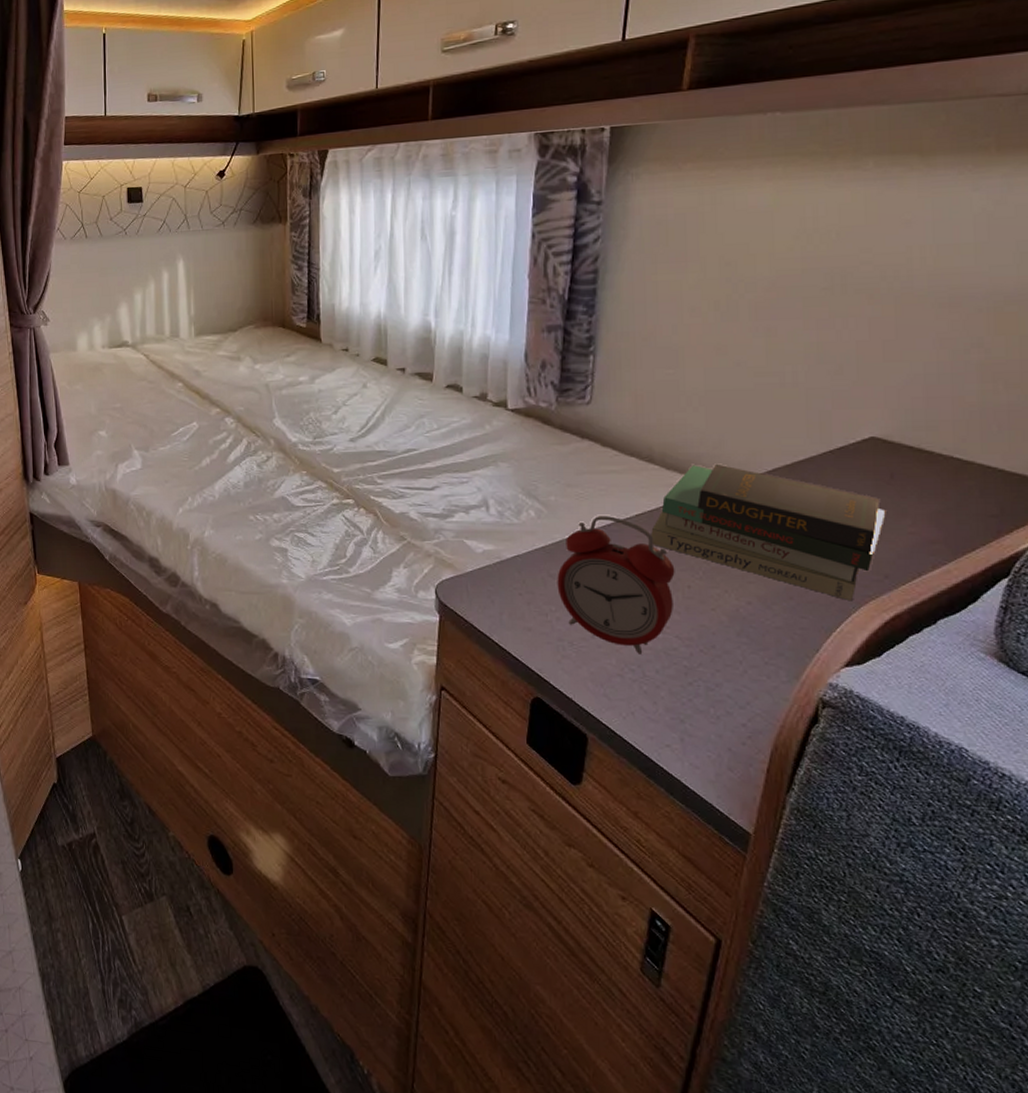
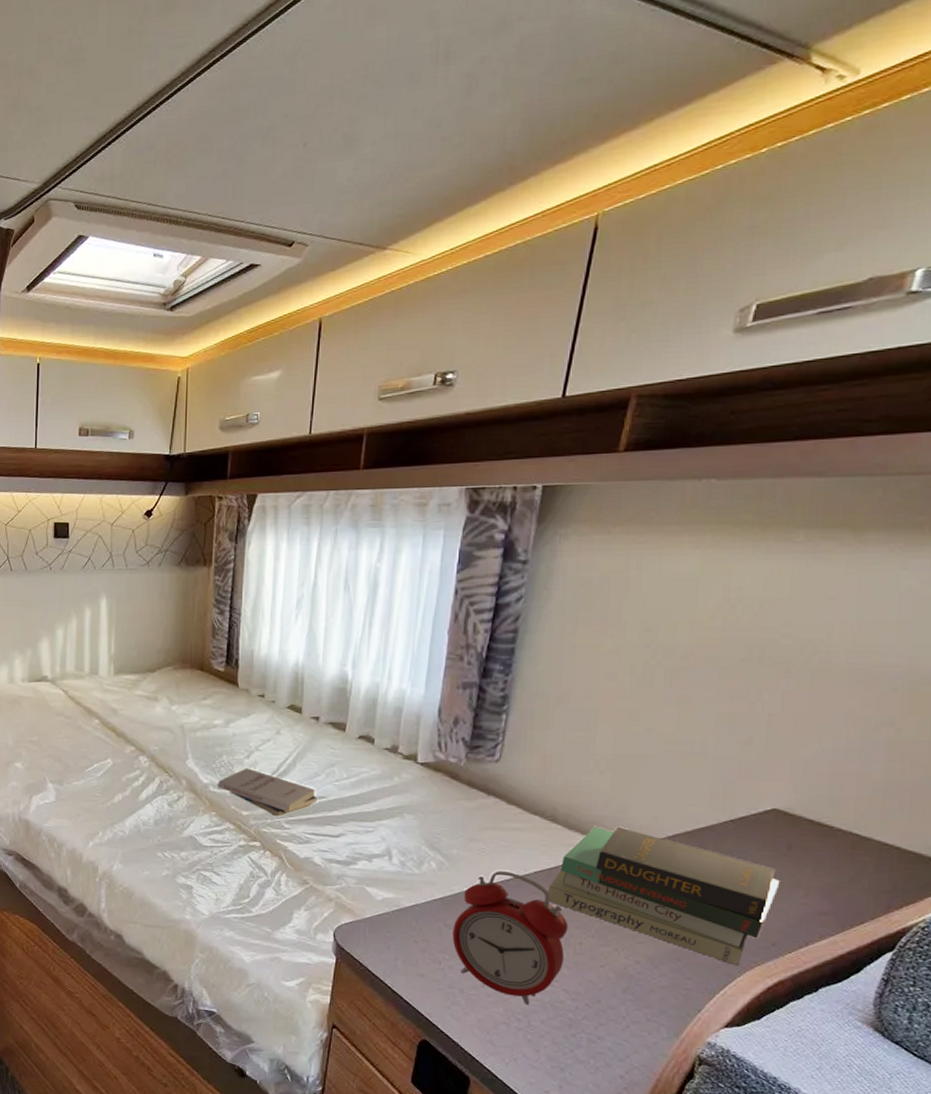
books: none [307,424,409,472] -> present [218,768,317,817]

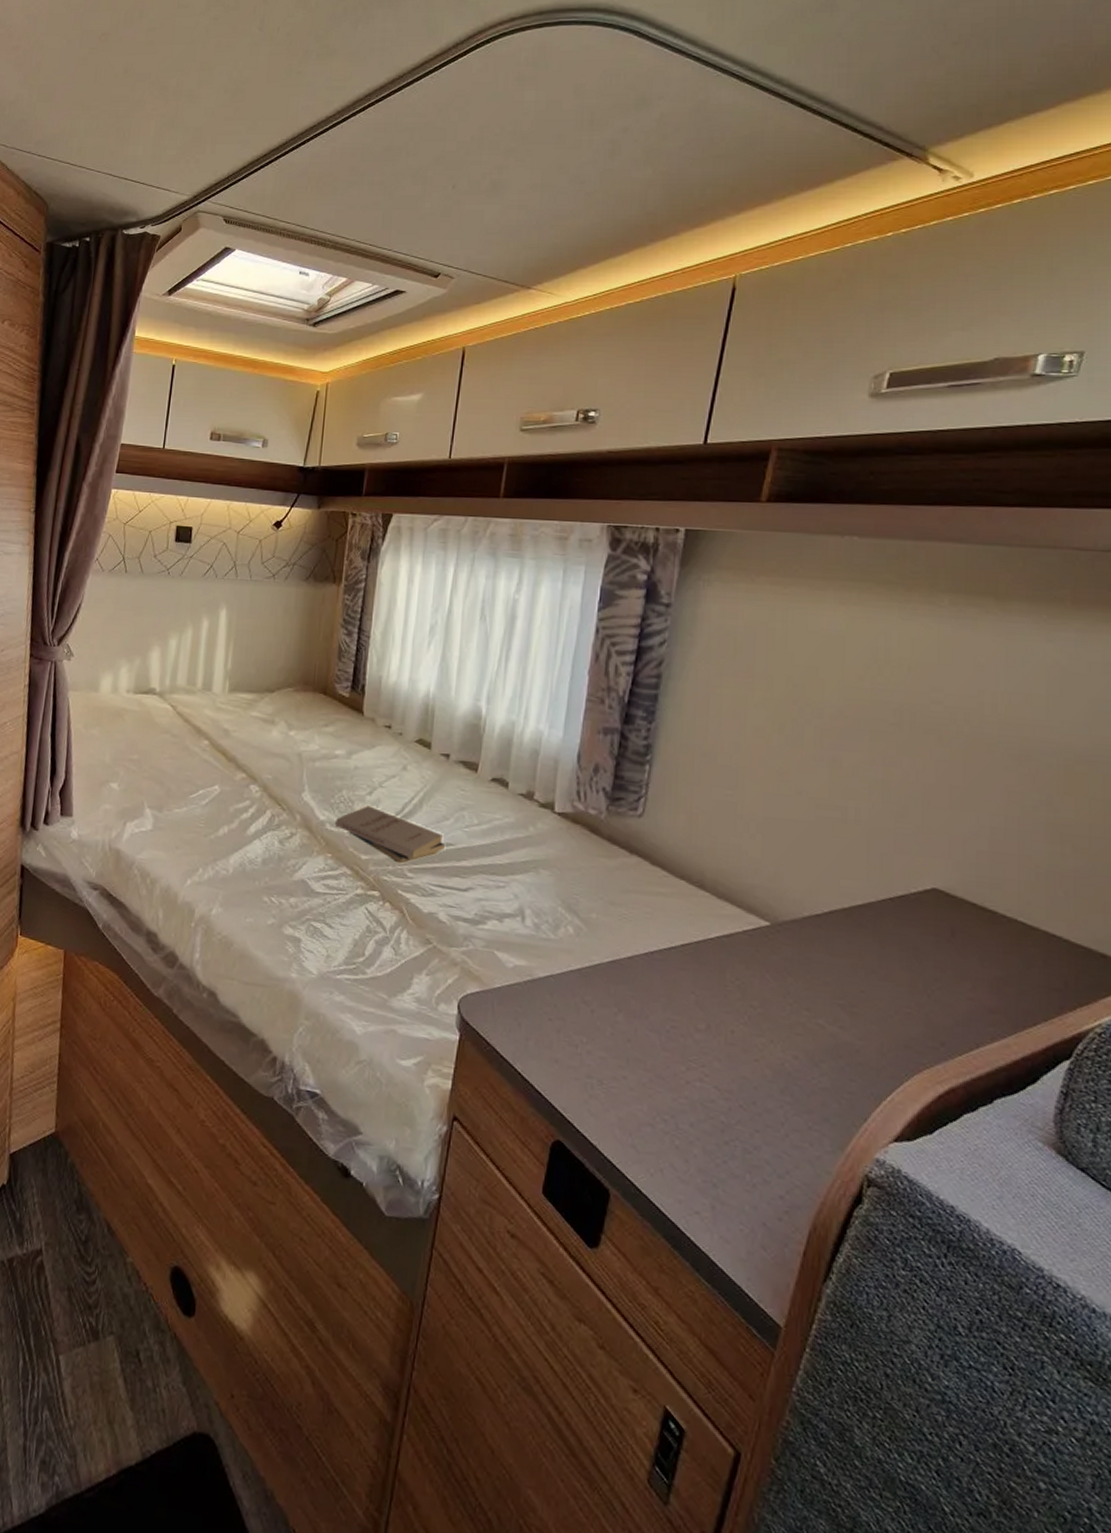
alarm clock: present [452,871,568,1005] -> none [590,941,719,1103]
books: present [548,826,780,966] -> none [696,896,945,1068]

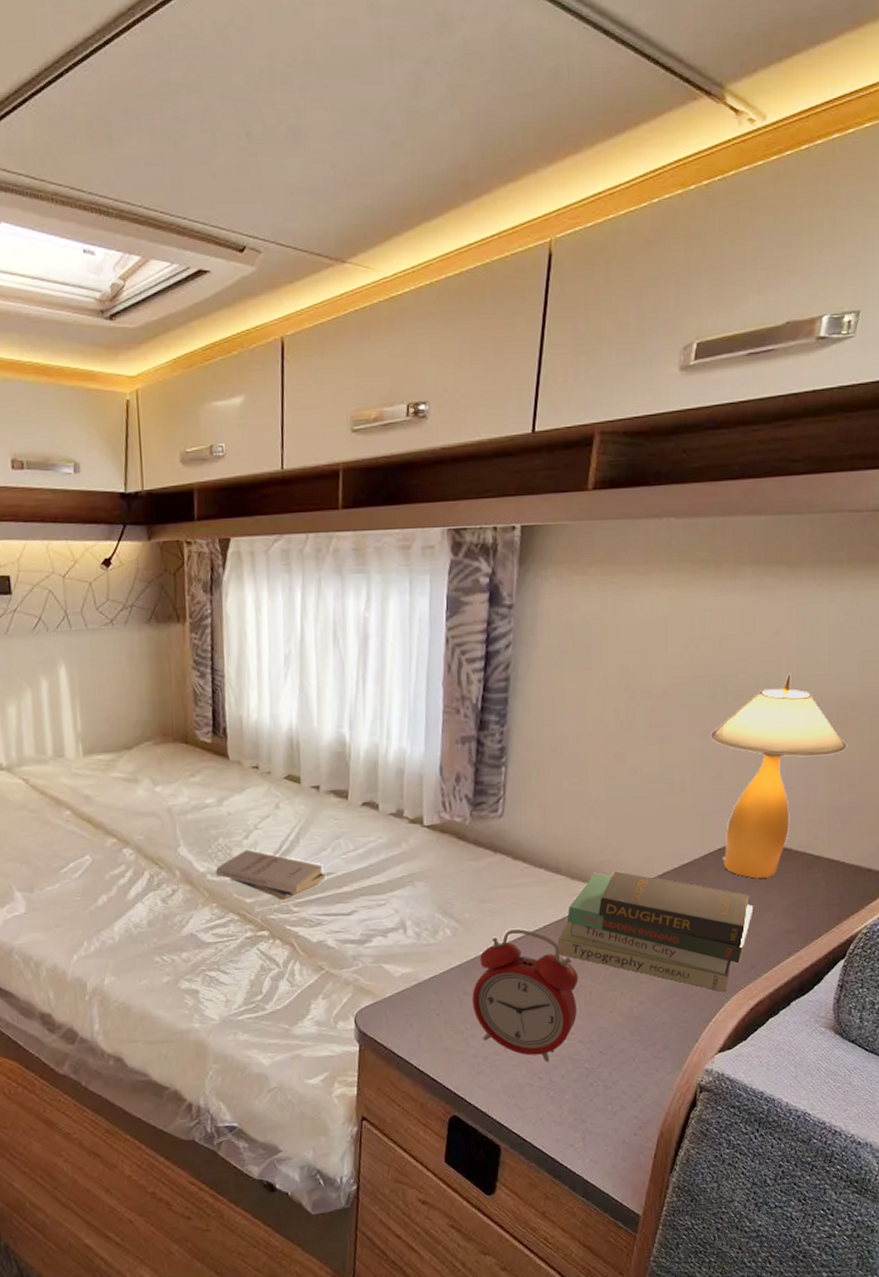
alarm clock: none [590,941,719,1103] -> present [472,929,579,1062]
books: none [696,896,945,1068] -> present [557,871,754,993]
table lamp: none [894,714,1071,941] -> present [710,675,846,879]

